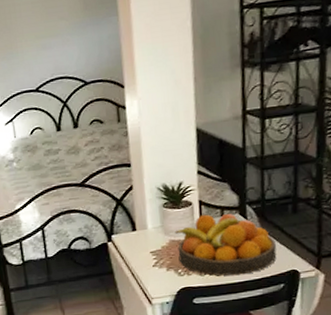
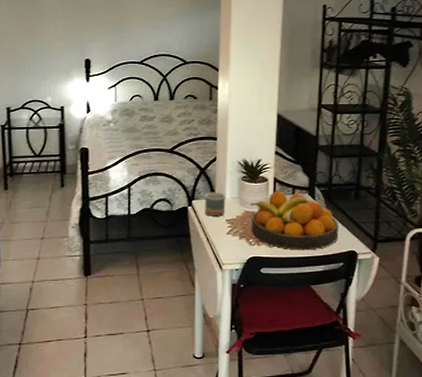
mug: none [124,223,149,250] -> present [205,192,226,216]

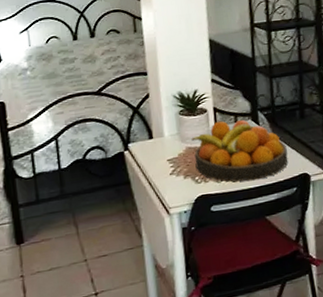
mug: present [205,192,226,216] -> none [141,130,166,159]

